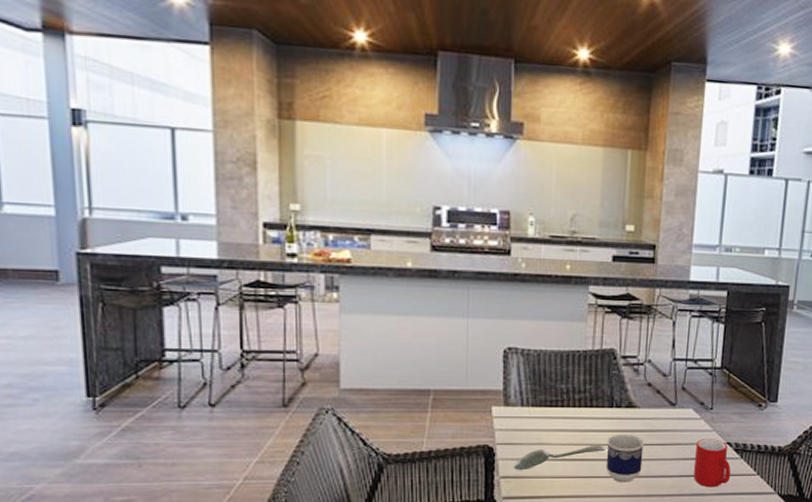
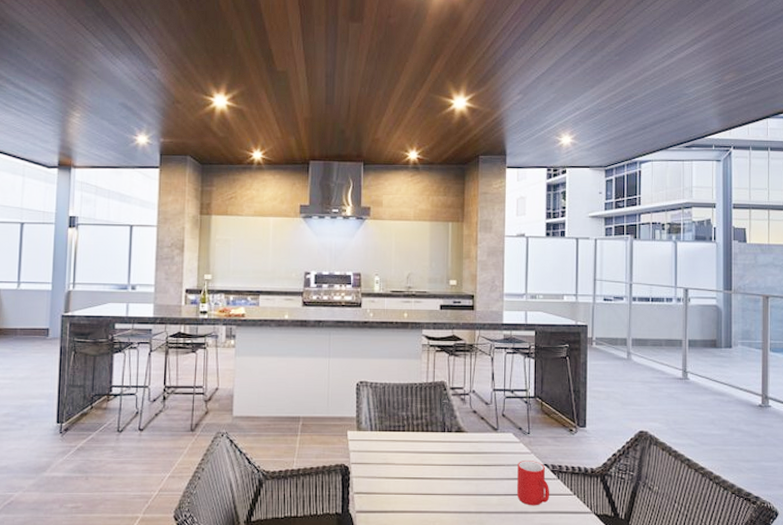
spoon: present [513,444,607,470] -> none [365,465,441,486]
cup: present [606,434,645,483] -> none [441,455,473,500]

